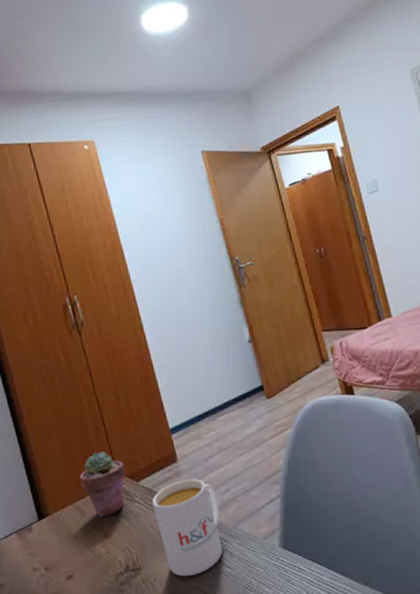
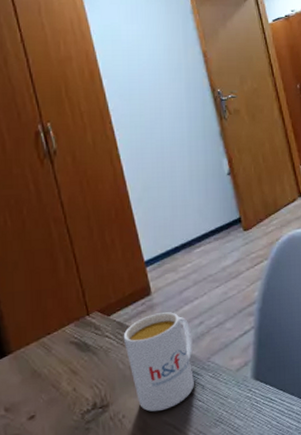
potted succulent: present [79,452,125,518] -> none [46,285,96,354]

